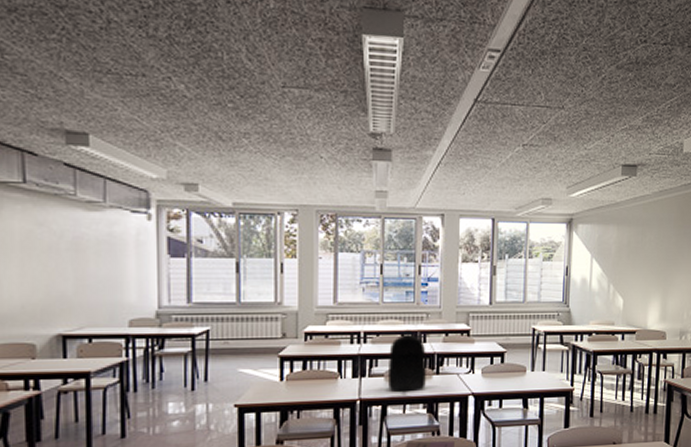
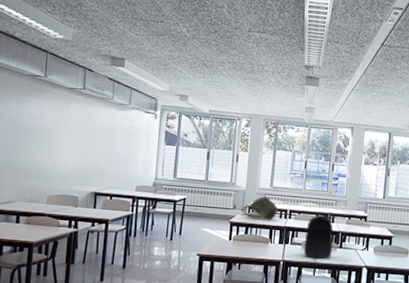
backpack: none [294,316,348,350] -> present [241,196,278,221]

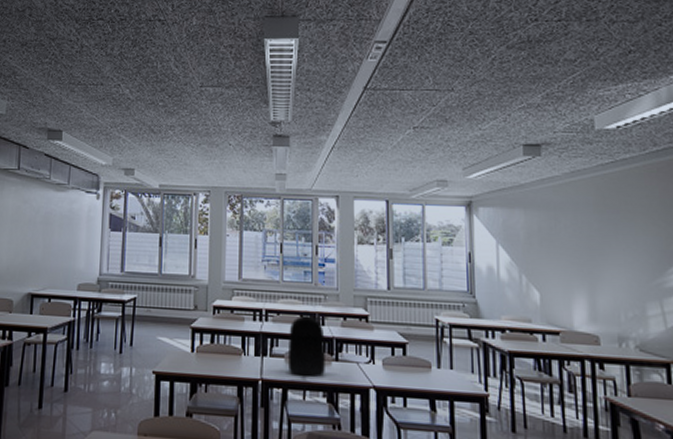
backpack: present [241,196,278,221] -> none [204,292,251,325]

